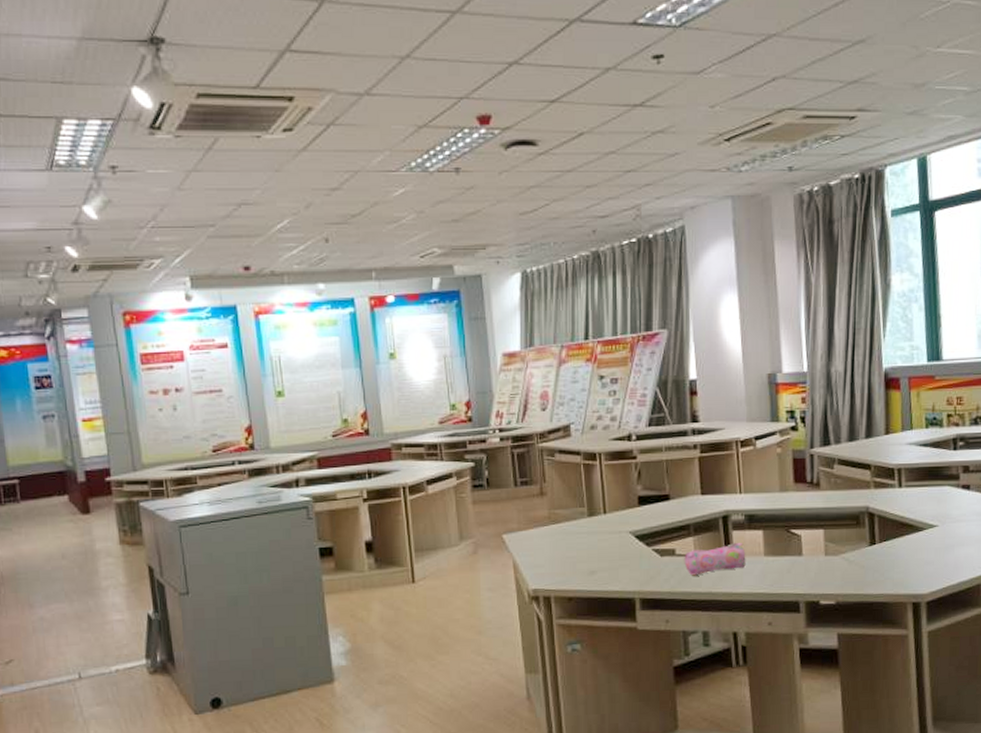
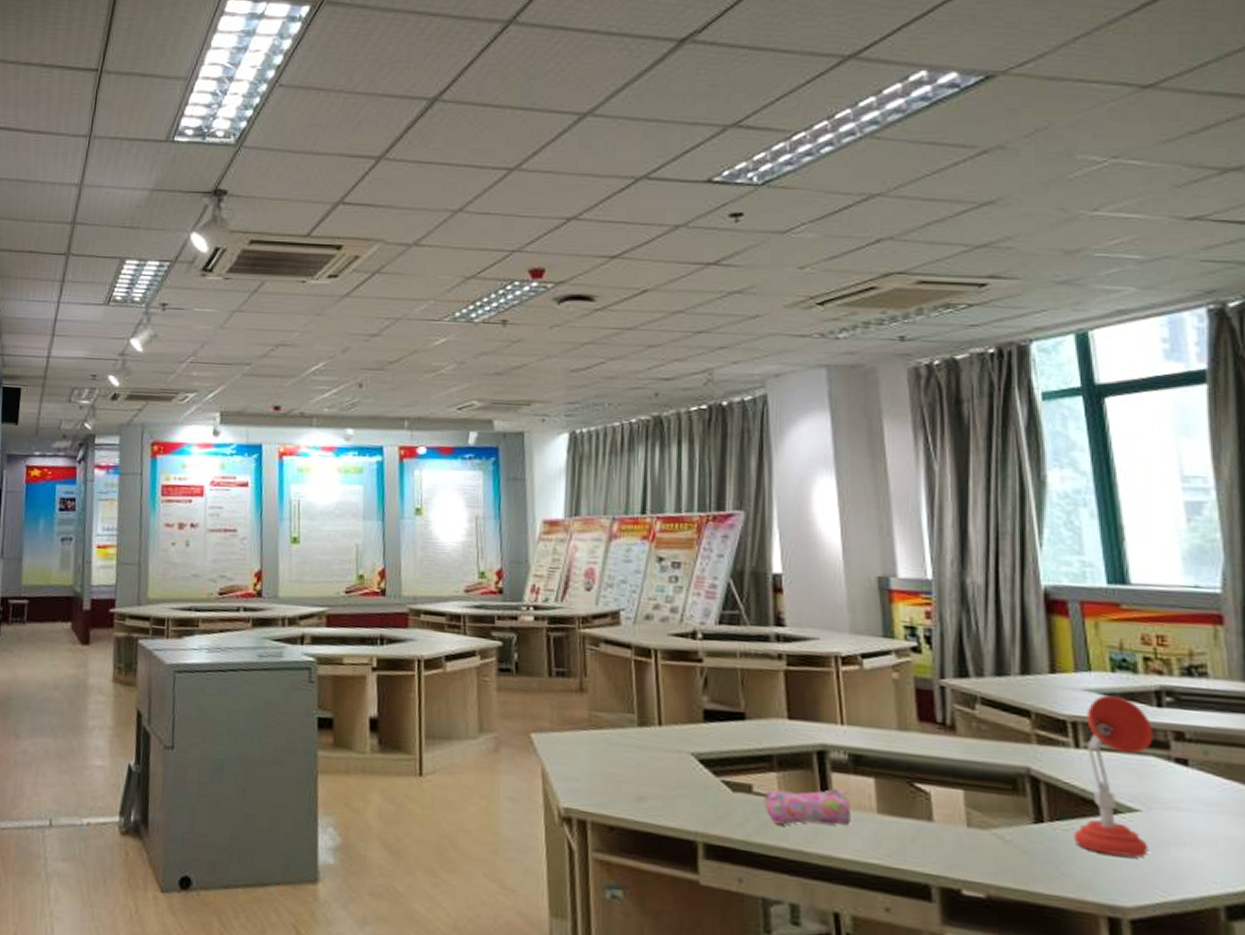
desk lamp: none [894,446,950,560] -> present [1073,695,1154,858]

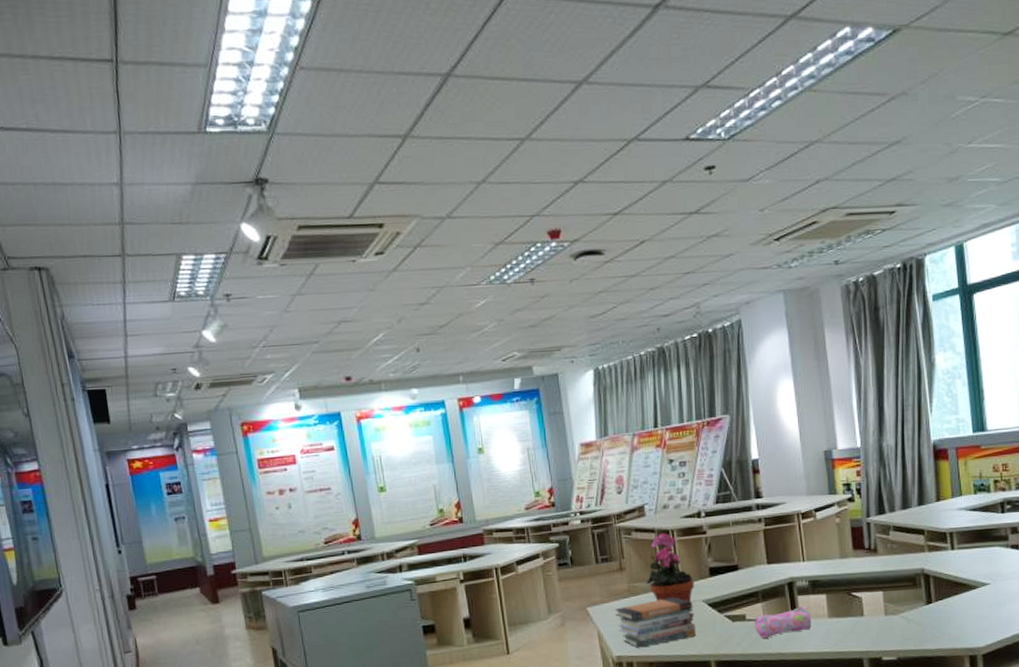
book stack: none [567,740,678,803] -> present [614,597,696,648]
potted plant: none [613,650,682,778] -> present [646,532,695,620]
desk lamp: present [1073,695,1154,858] -> none [950,510,999,616]

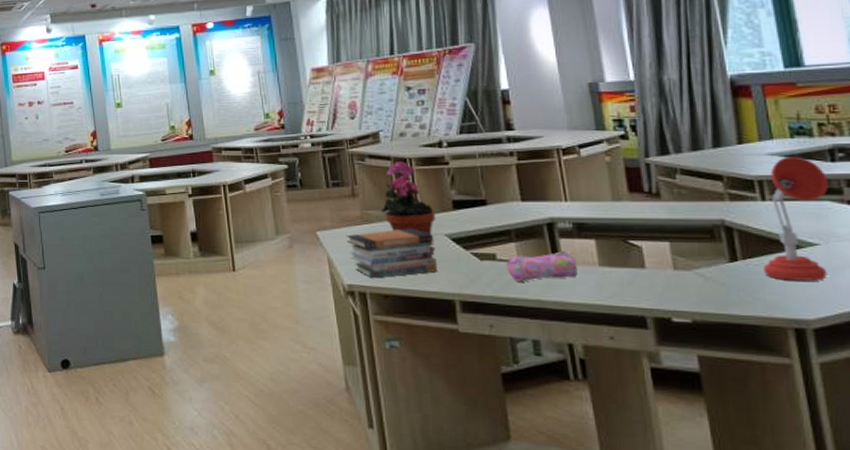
desk lamp: none [950,510,999,616] -> present [763,157,829,281]

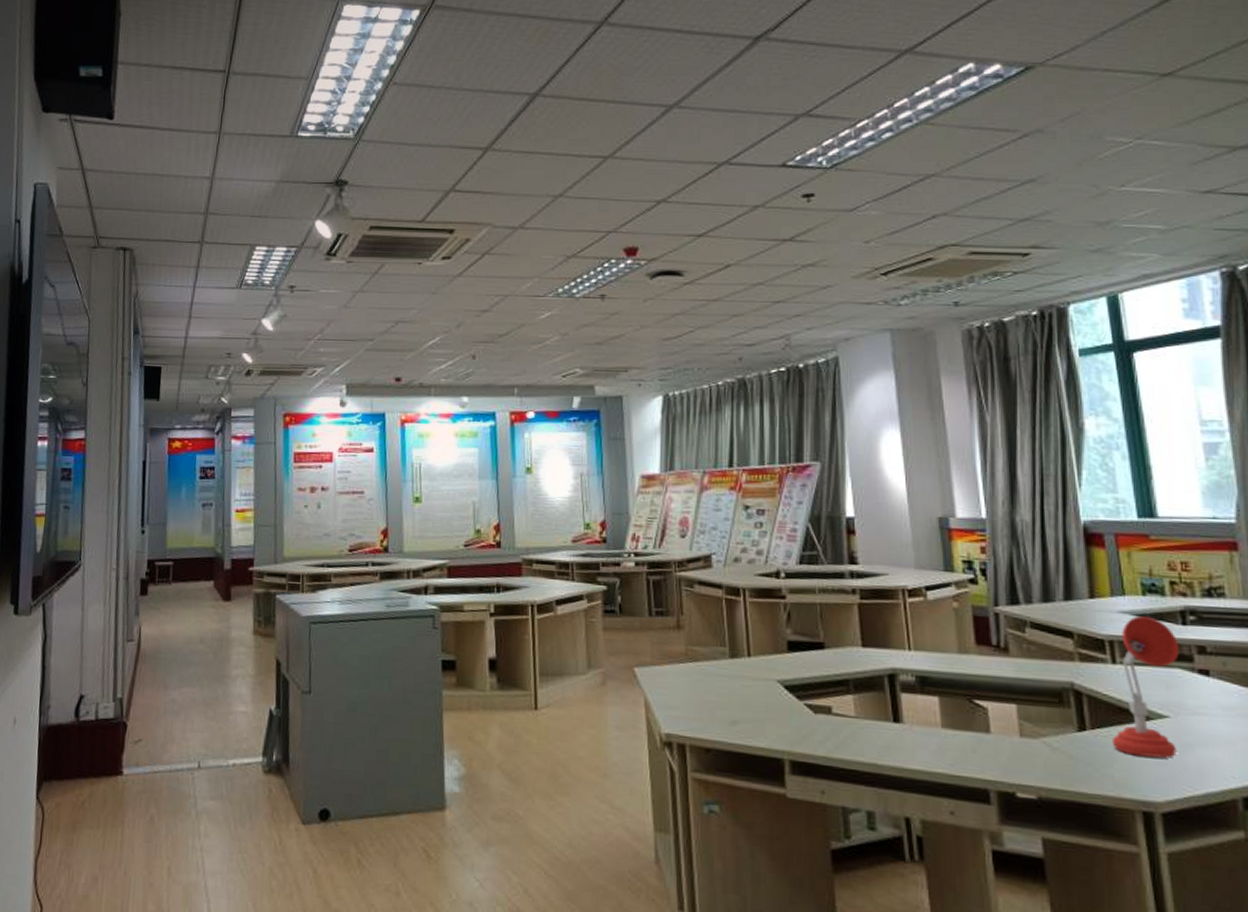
book stack: present [346,228,437,279] -> none [667,670,766,728]
potted plant: present [380,160,436,254] -> none [708,590,768,703]
pencil case: present [506,250,578,282] -> none [842,707,919,742]

